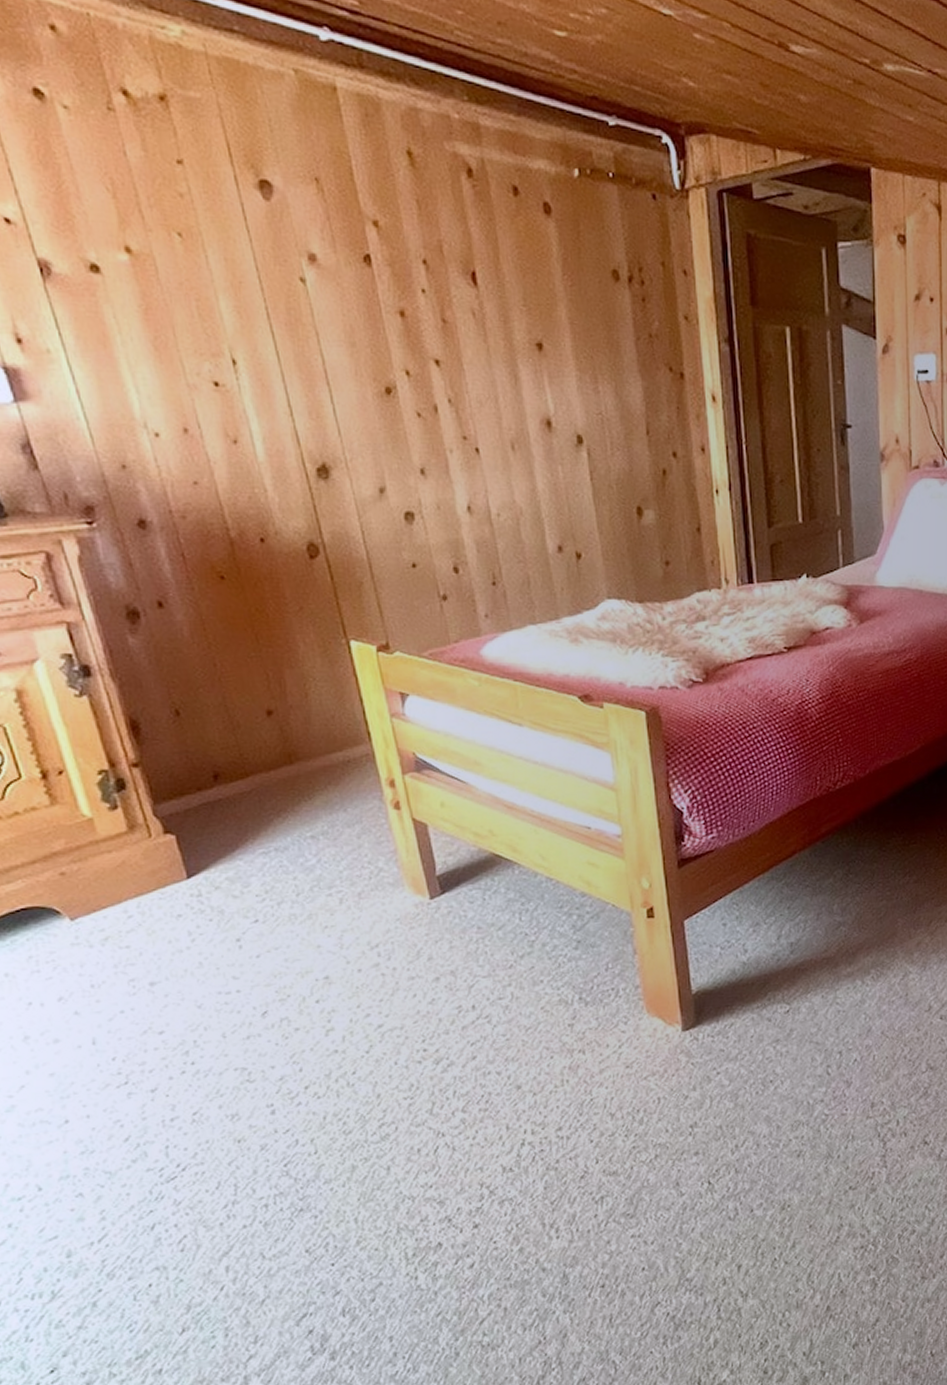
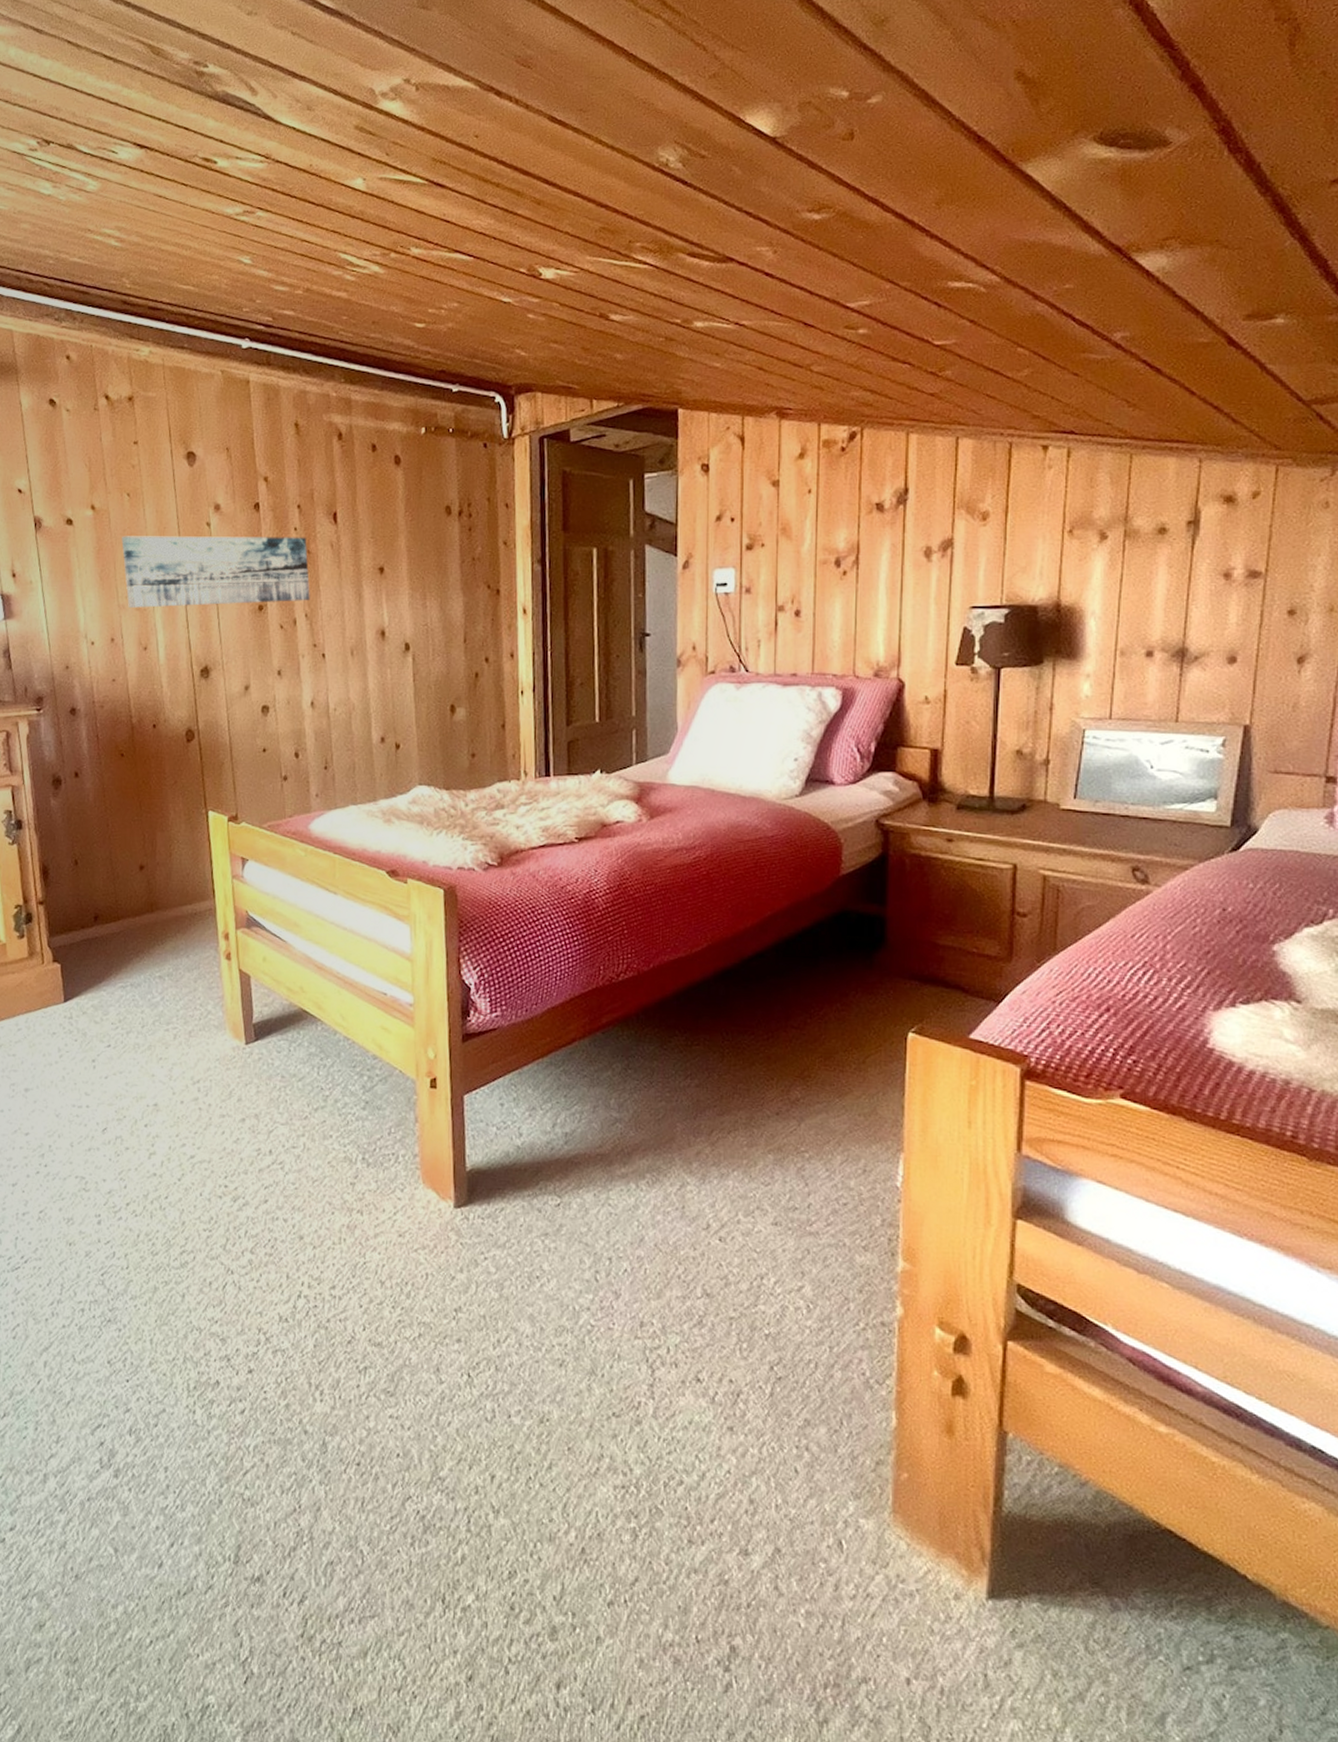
wall art: none [178,291,452,389] -> present [121,536,310,608]

